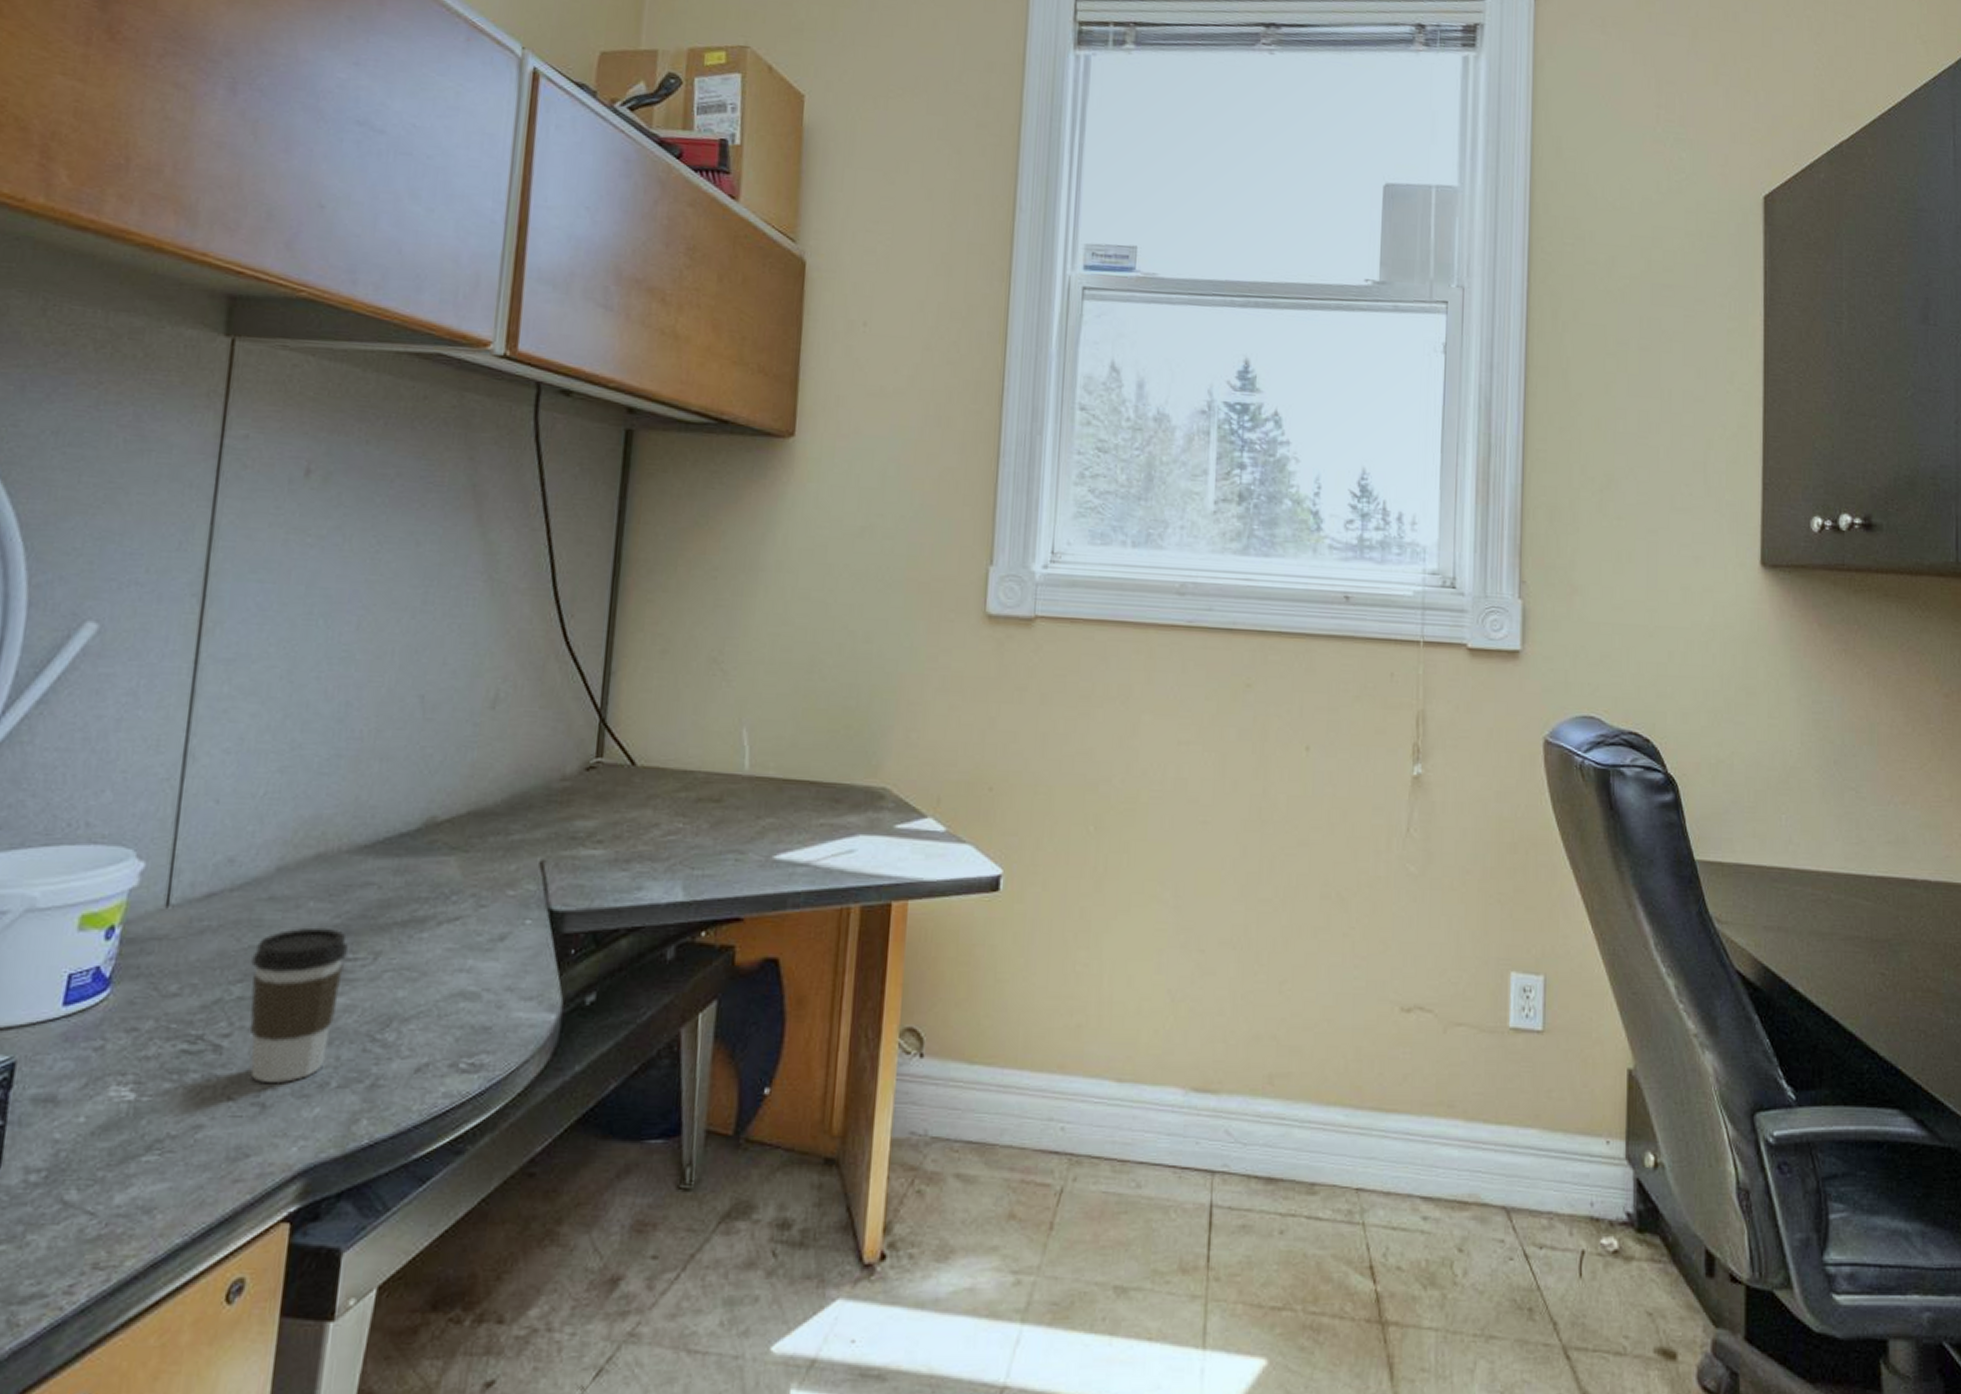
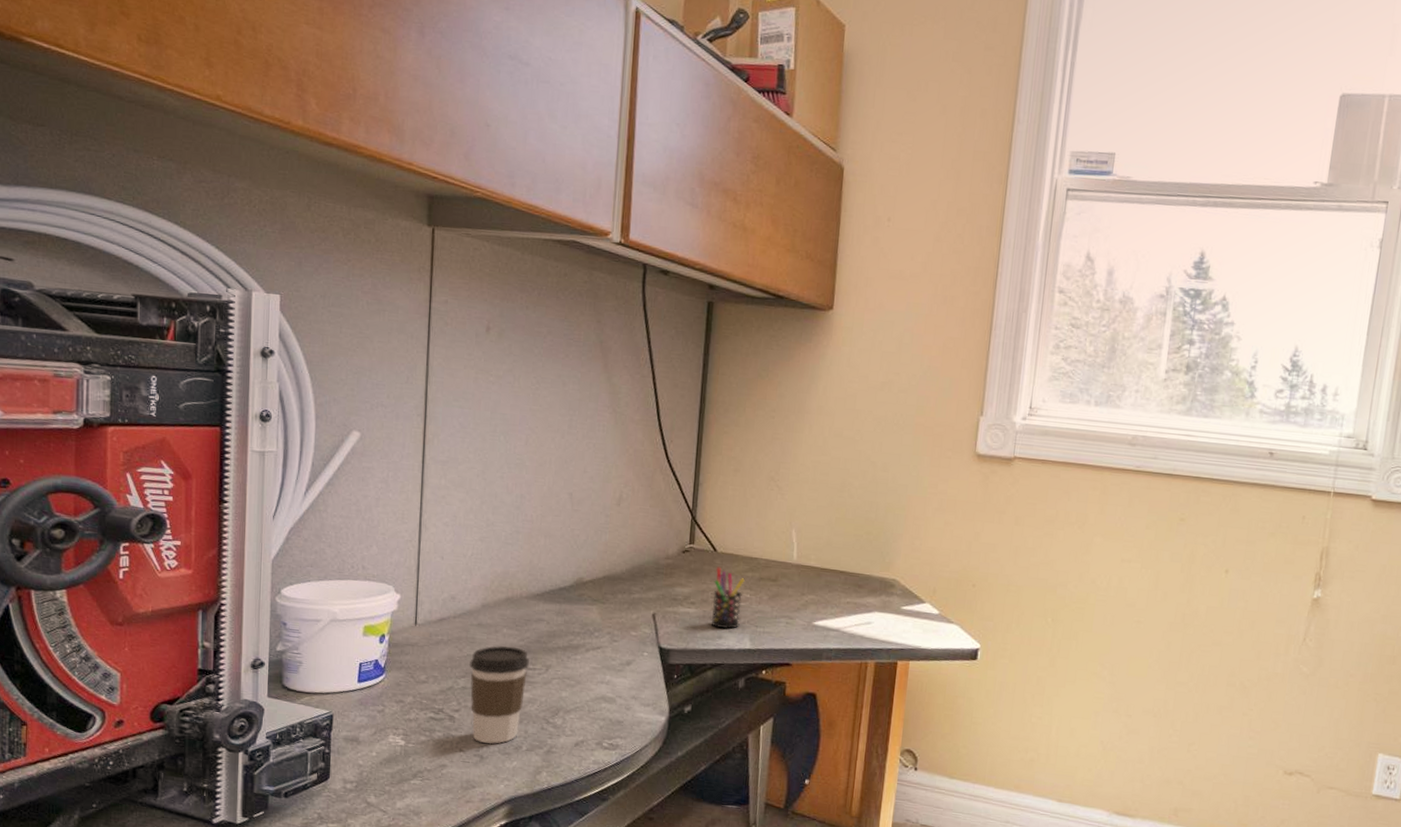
pen holder: none [626,787,676,876] -> present [711,567,745,630]

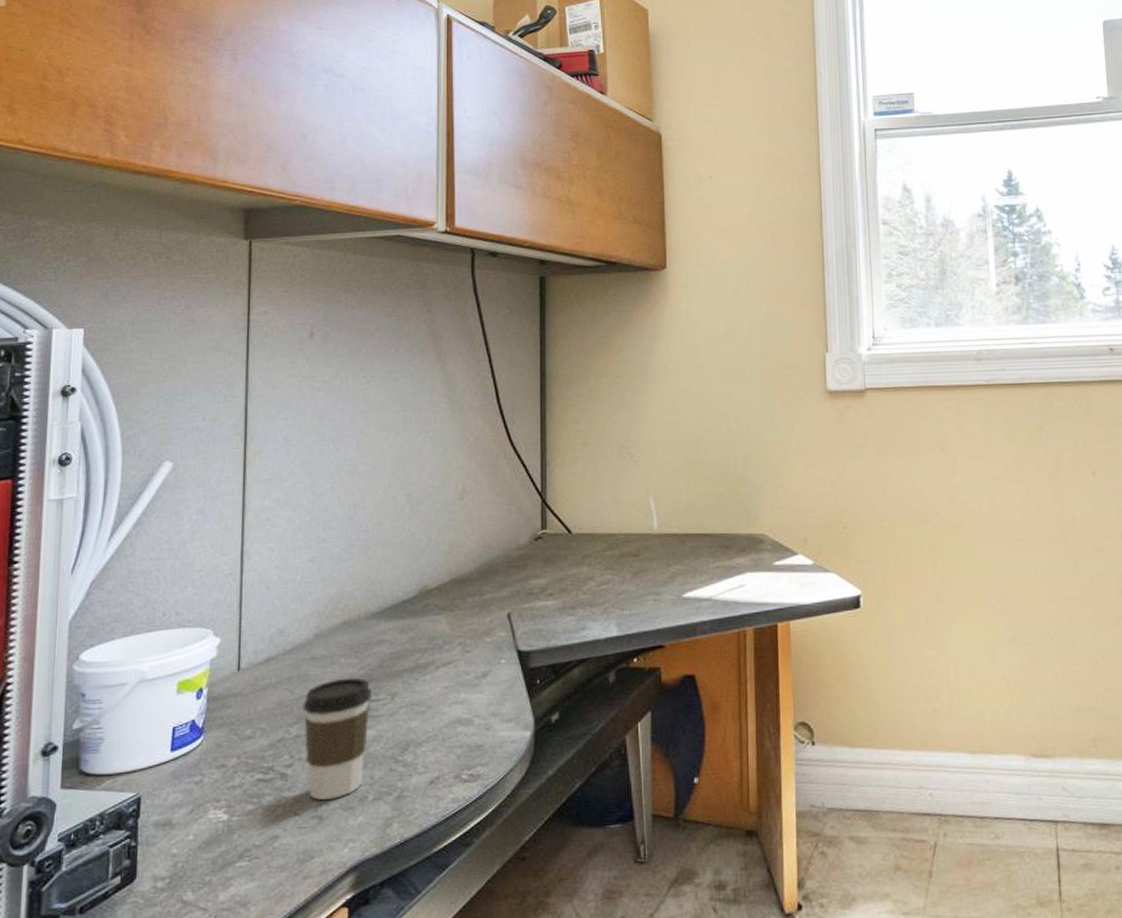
pen holder: present [711,567,745,630] -> none [572,550,604,618]

